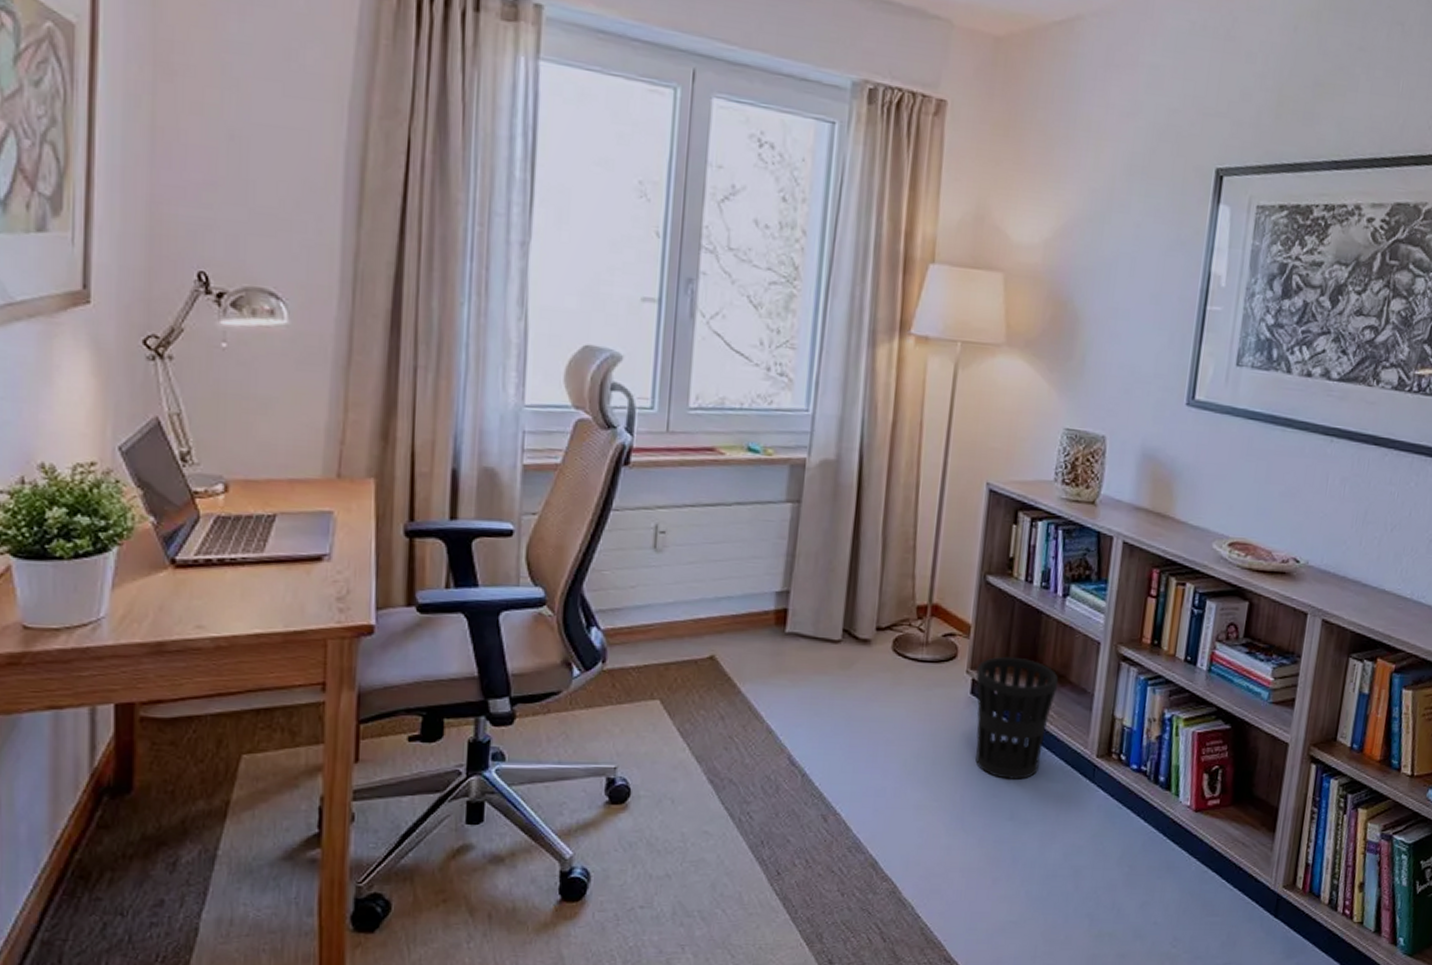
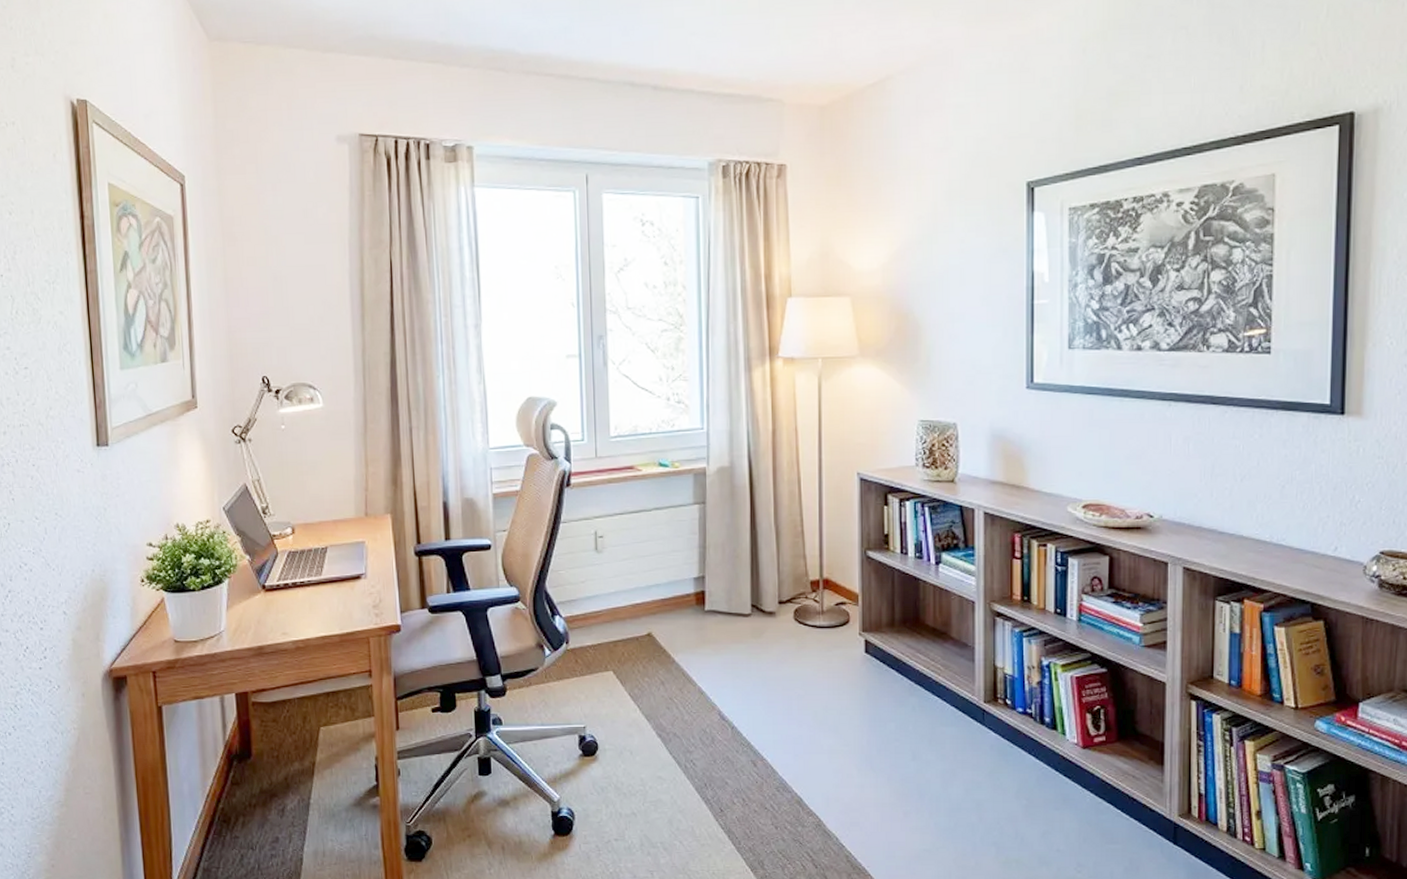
wastebasket: present [975,656,1059,781] -> none [868,619,941,726]

